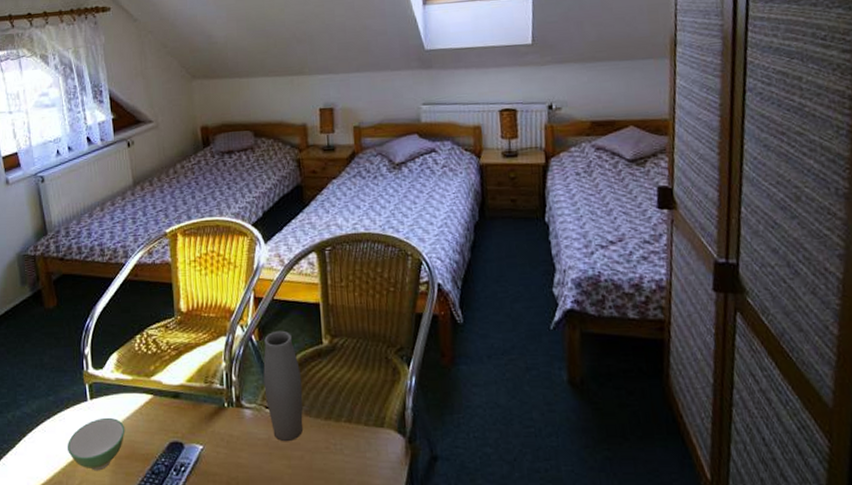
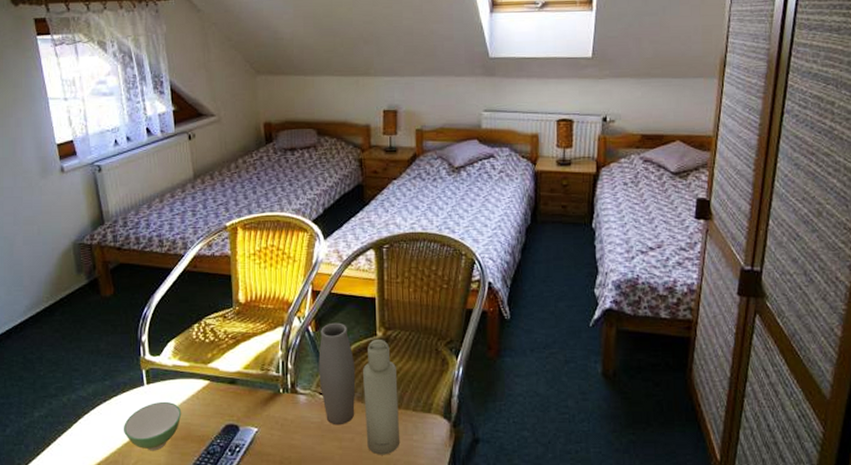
bottle: none [310,347,353,475] -> present [363,338,401,455]

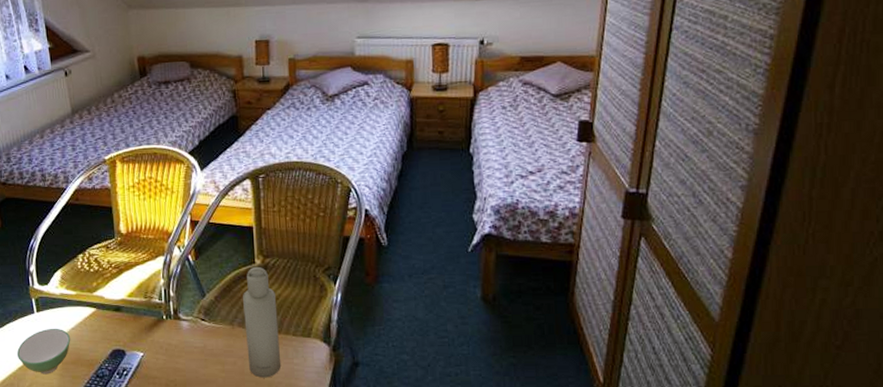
vase: present [318,322,356,425] -> none [199,251,236,350]

